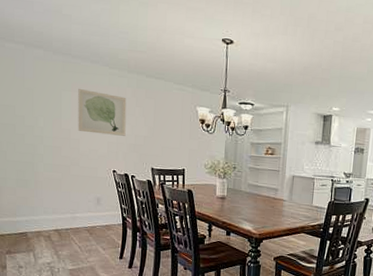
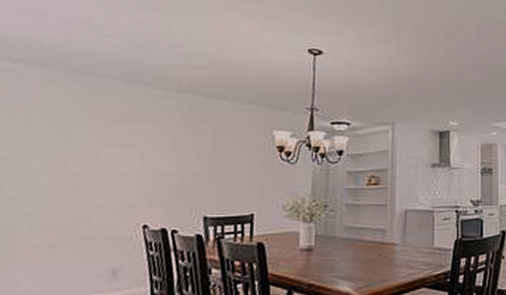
wall art: present [78,89,127,136] -> none [93,117,173,176]

